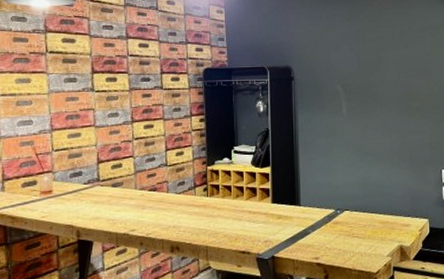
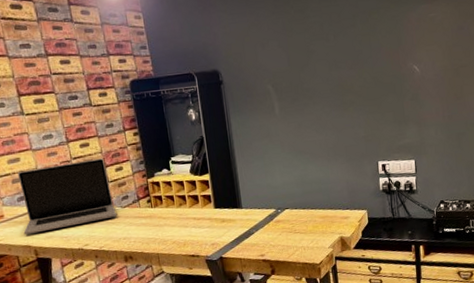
laptop: none [70,141,170,213] -> present [18,158,116,234]

